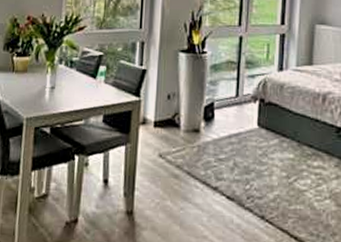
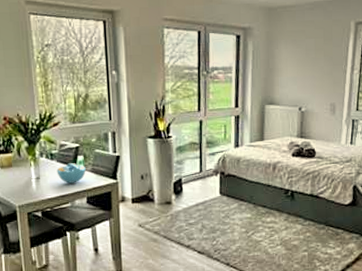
bowl: none [74,73,107,97] -> present [56,163,86,183]

